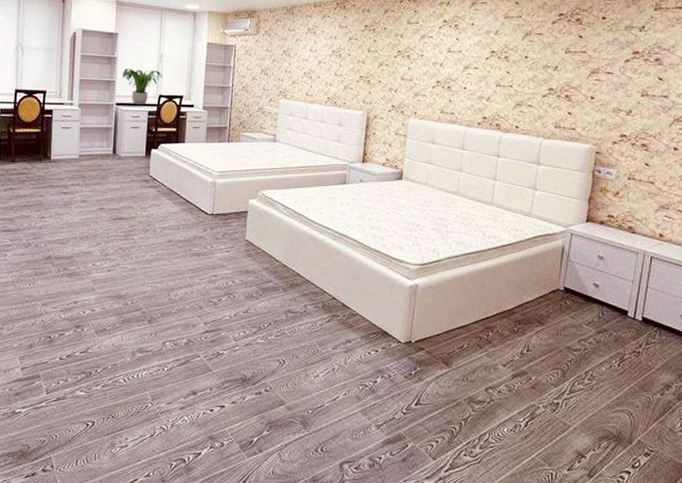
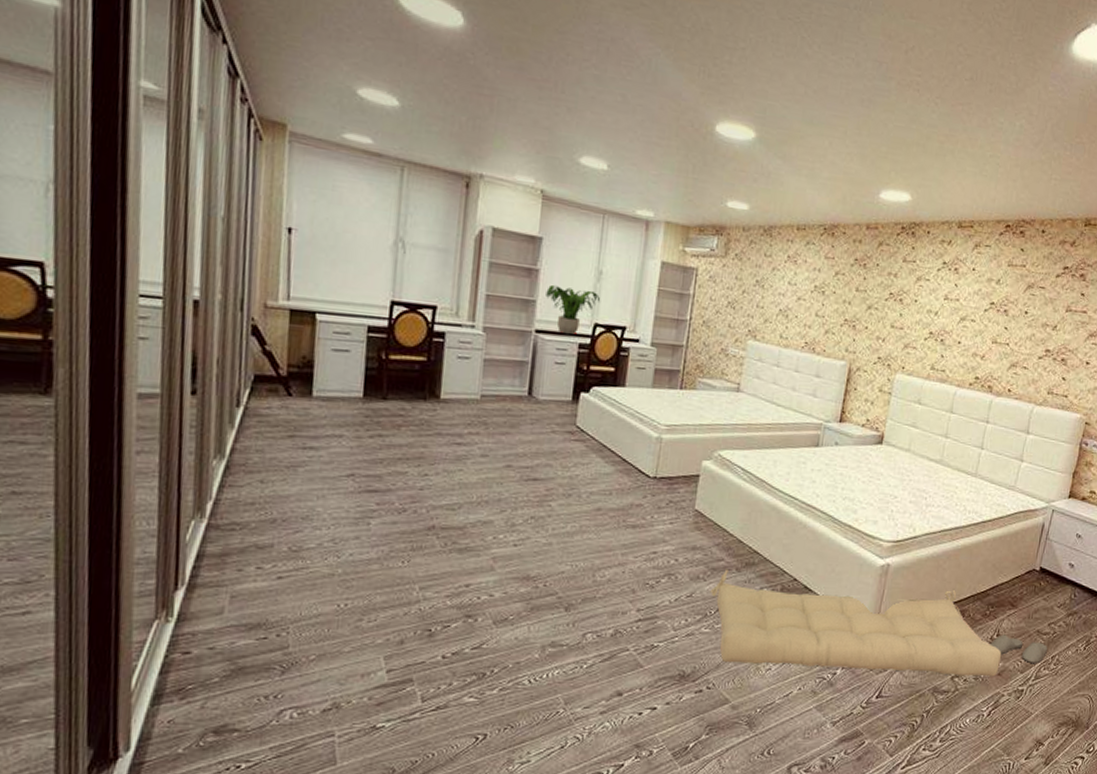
seat cushion: none [262,289,534,390] -> present [710,569,1002,677]
slippers: none [521,350,579,379] -> present [990,634,1048,664]

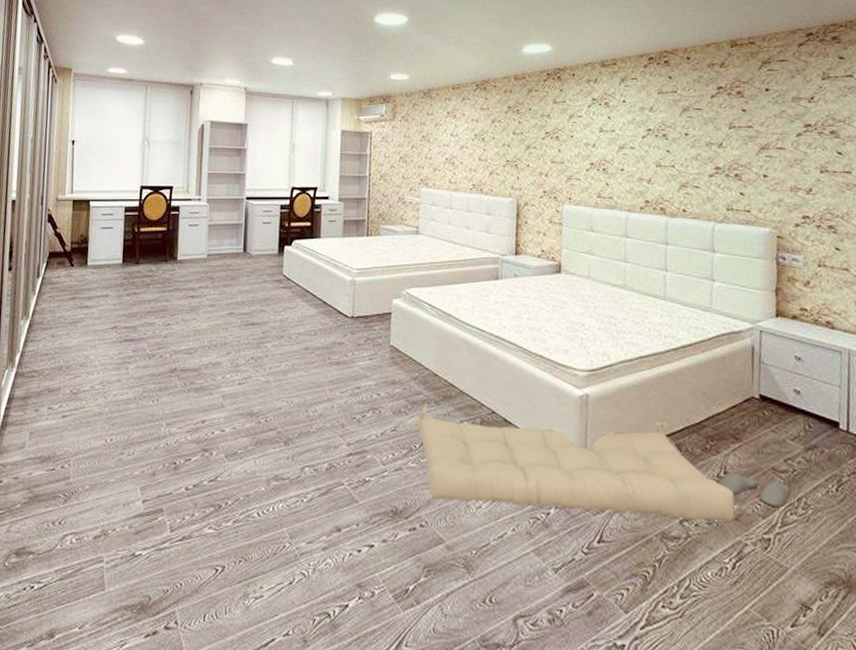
potted plant: present [546,284,601,334] -> none [252,159,296,198]

